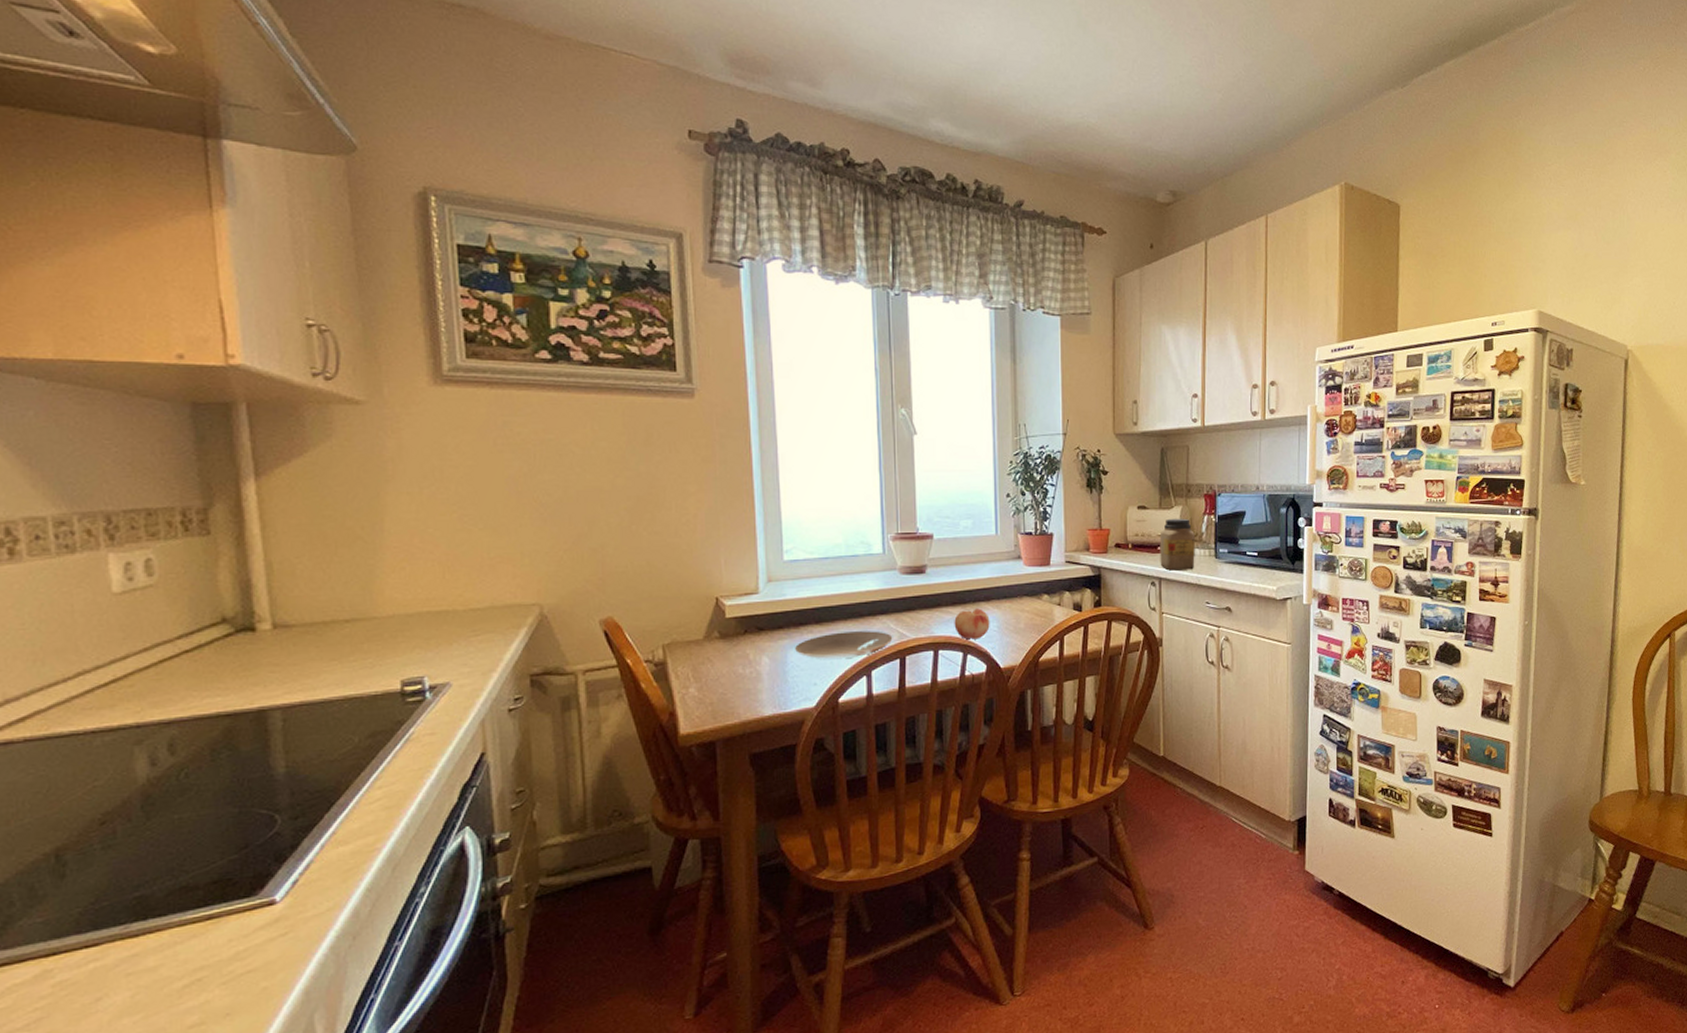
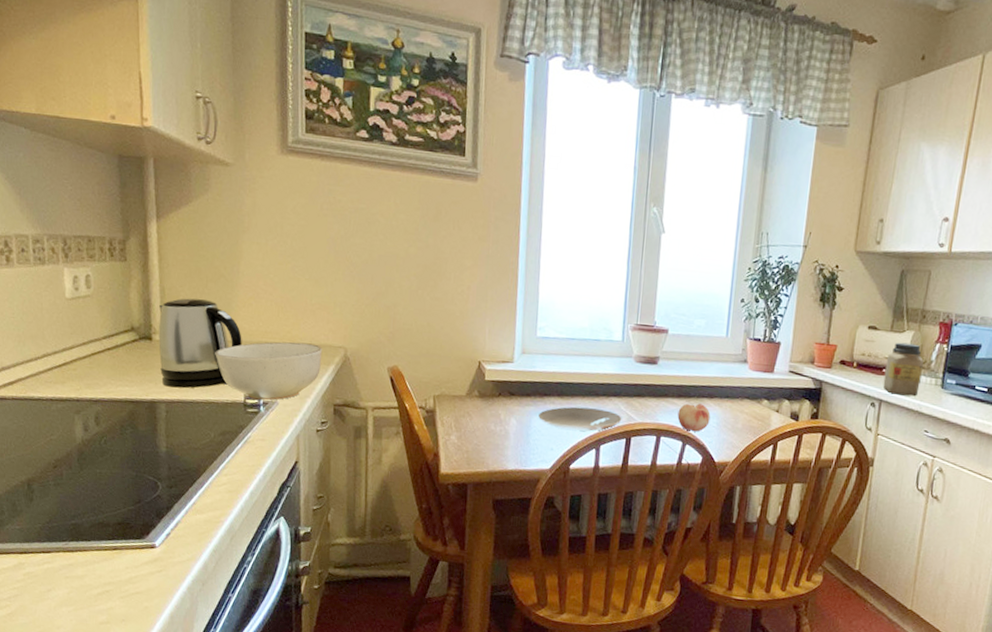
kettle: none [265,569,393,688] -> present [158,298,242,389]
bowl: none [354,605,510,685] -> present [215,341,323,401]

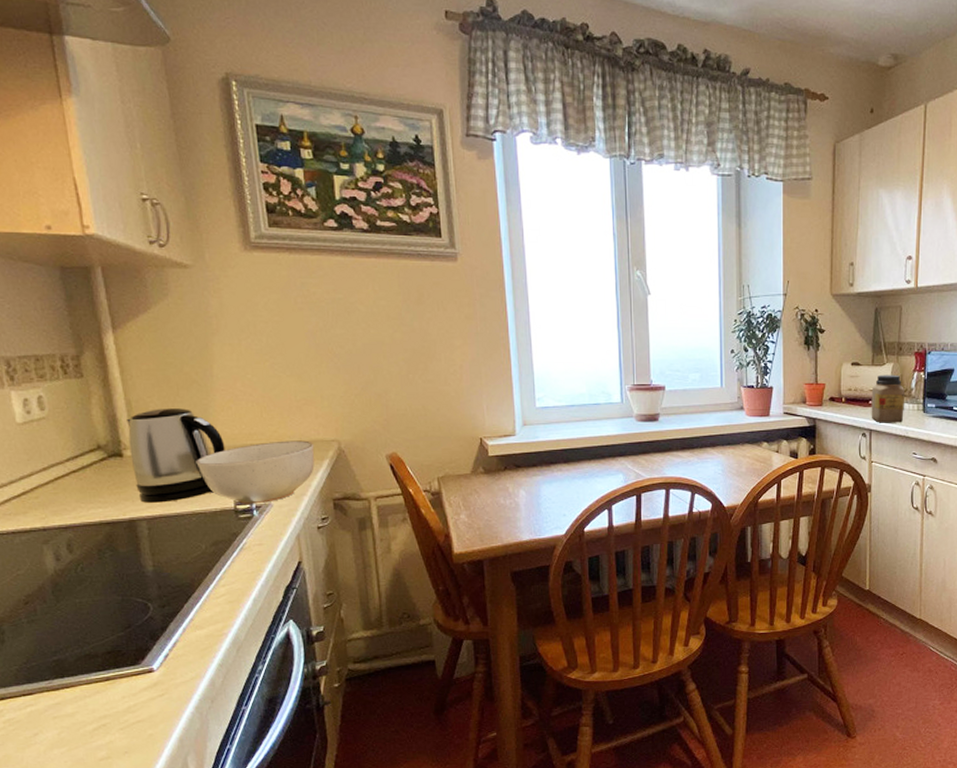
plate: present [538,406,622,432] -> none [547,471,630,495]
fruit: present [677,403,711,432] -> none [683,453,715,481]

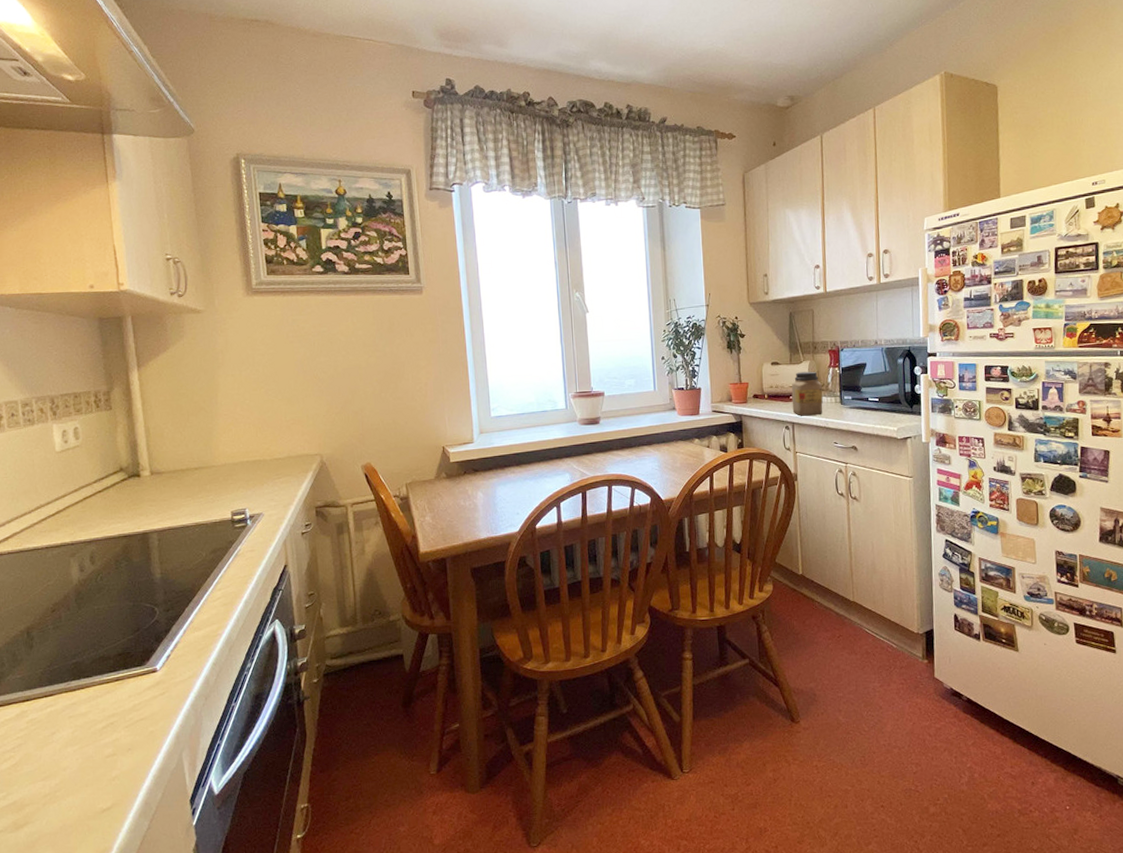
kettle: present [127,407,225,503] -> none [145,432,225,517]
bowl: present [196,440,315,504] -> none [201,455,301,515]

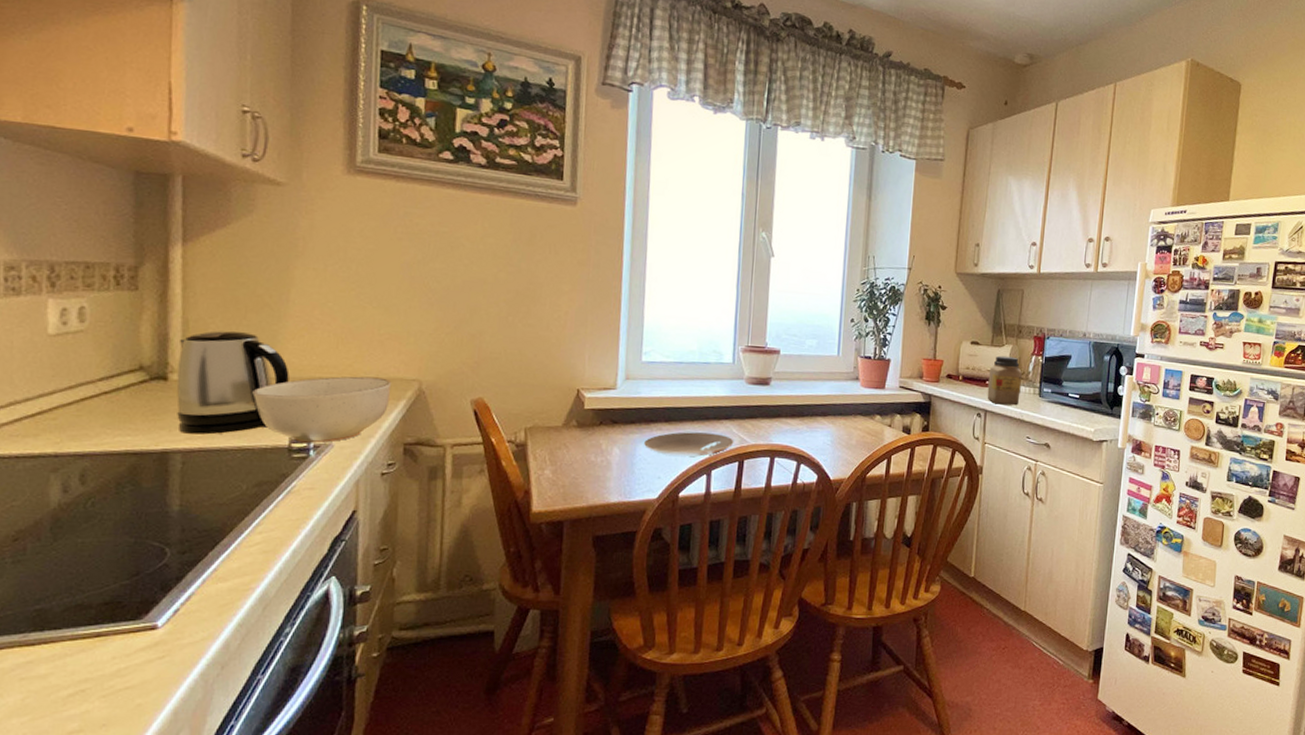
kettle: none [145,432,225,517] -> present [176,330,290,435]
bowl: none [201,455,301,515] -> present [252,376,392,443]
plate: none [502,471,576,495] -> present [644,432,734,458]

